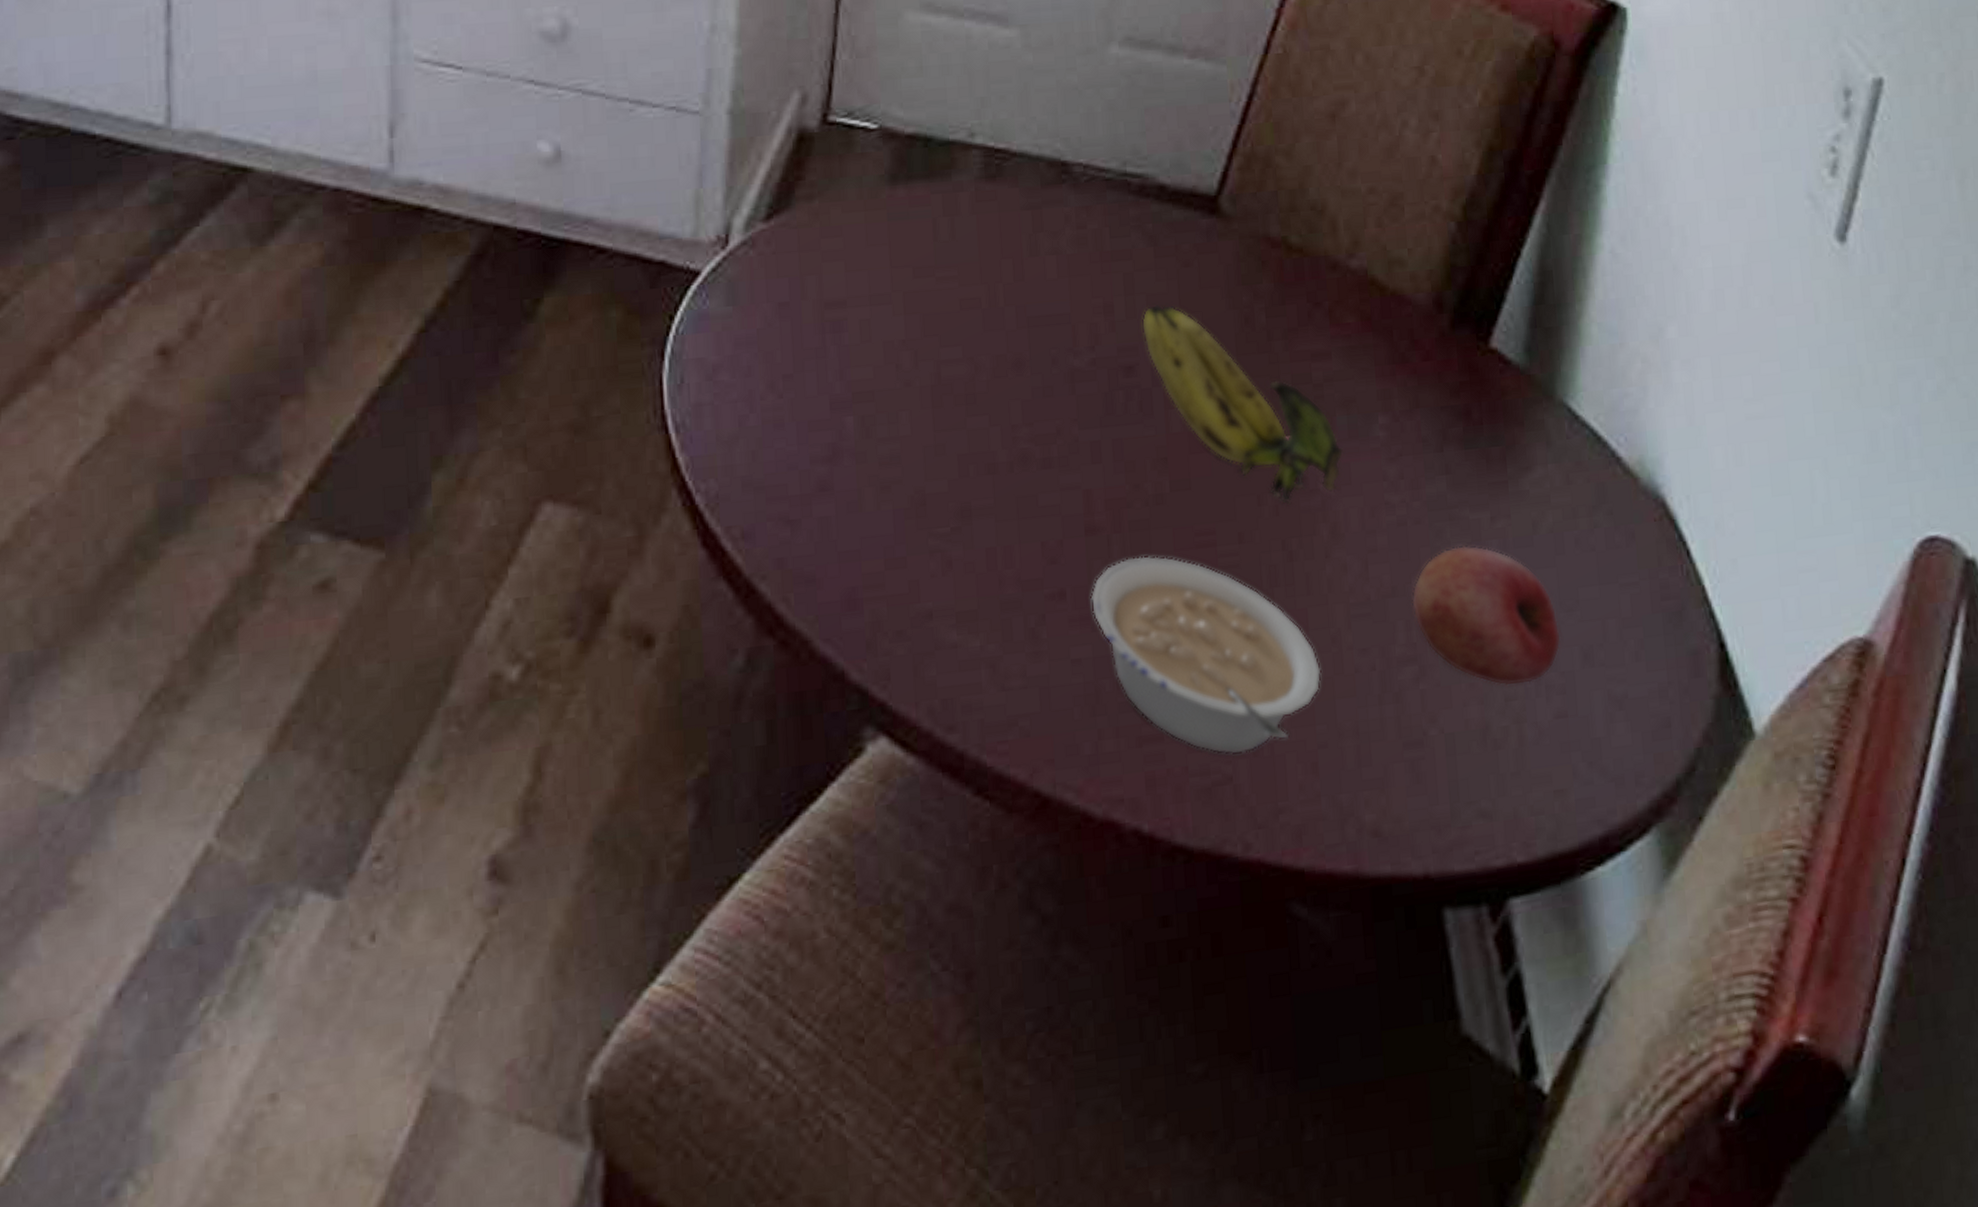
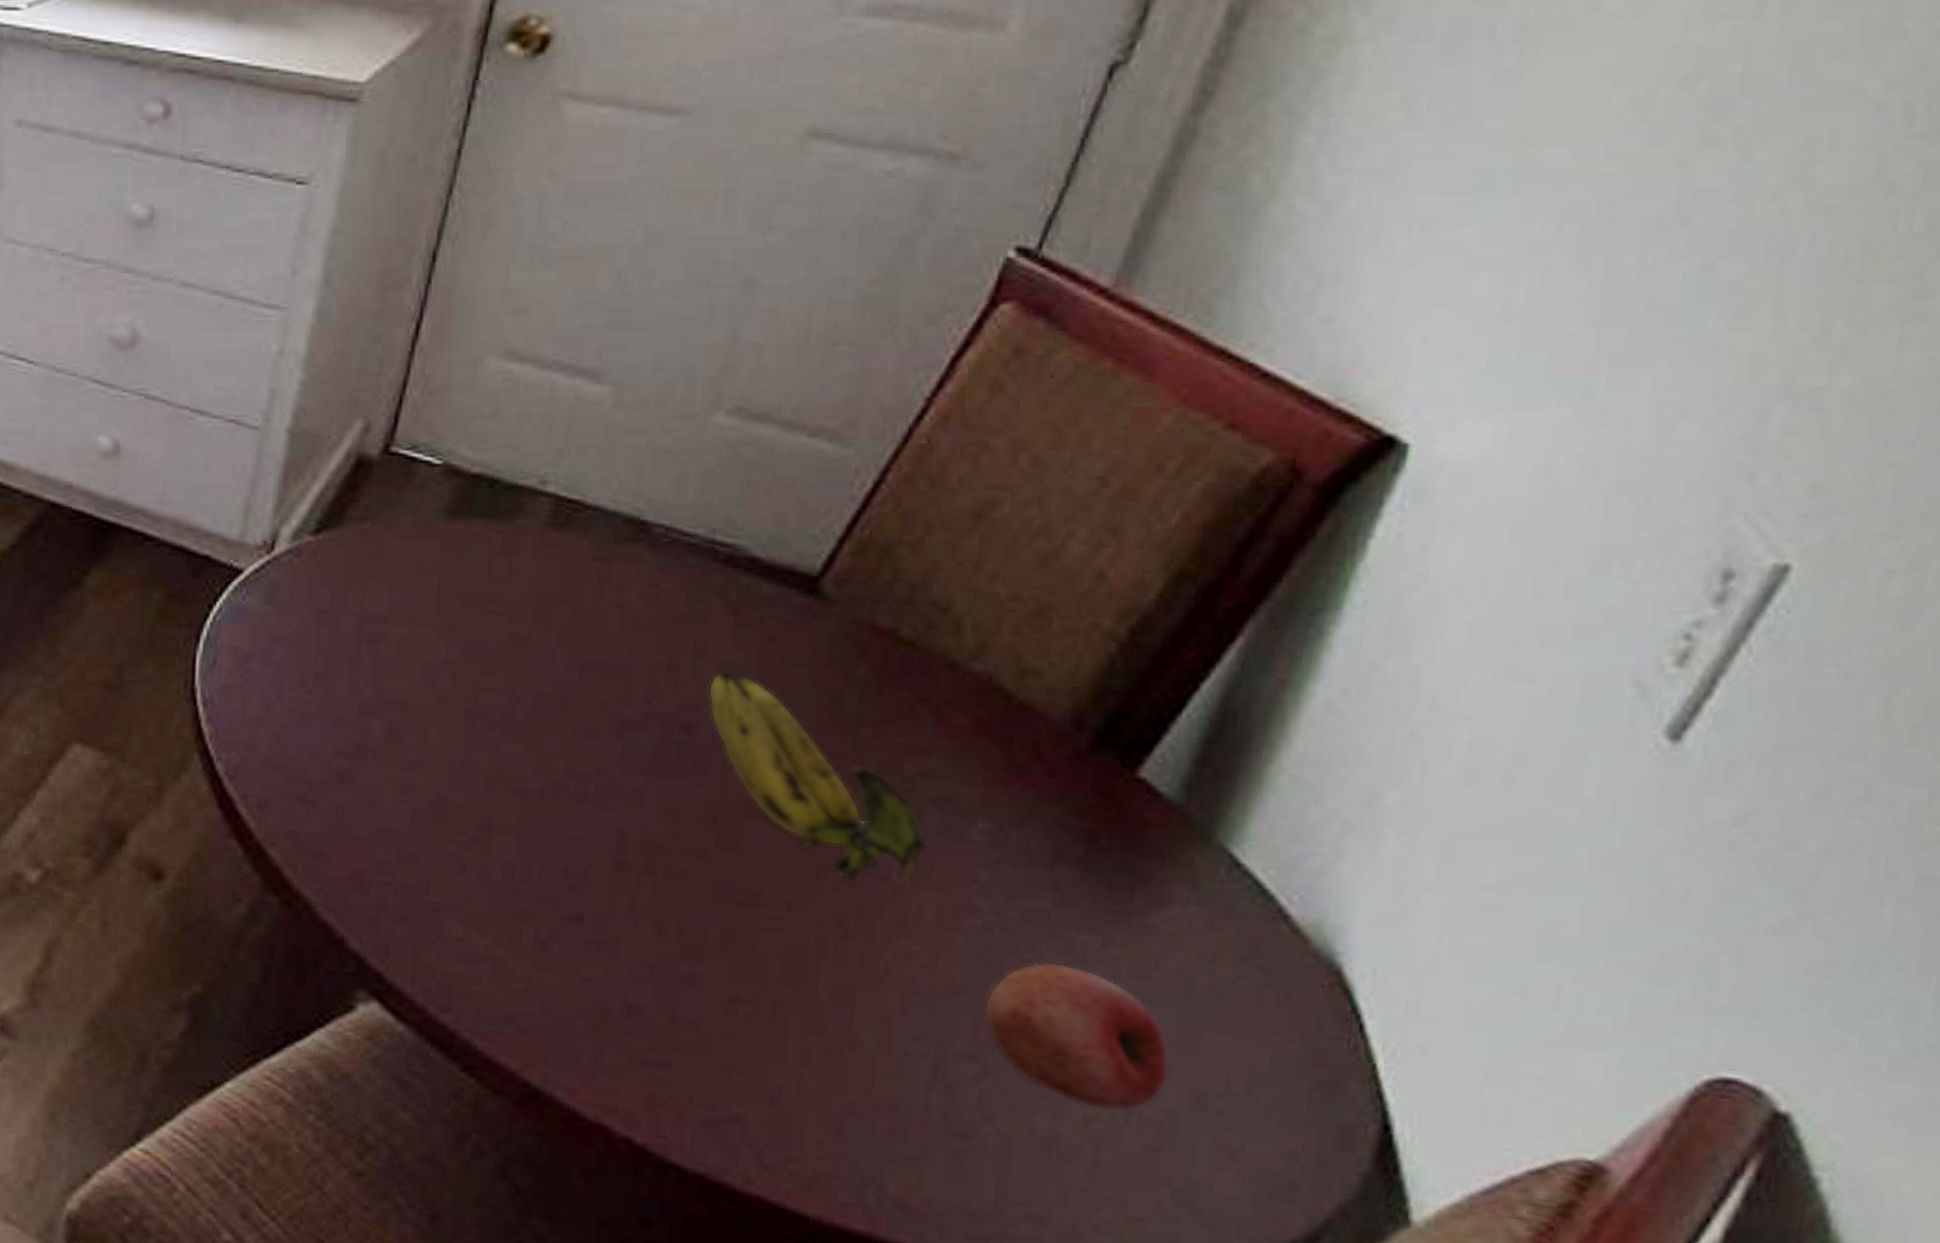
legume: present [1090,555,1322,755] -> none [609,899,863,1100]

